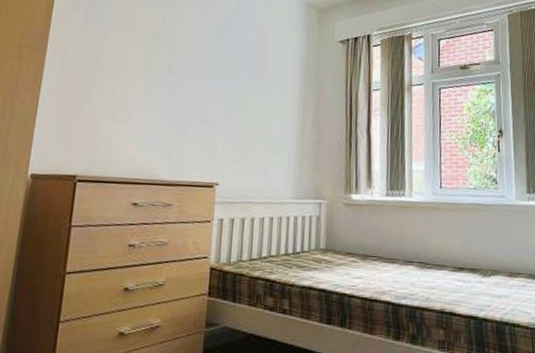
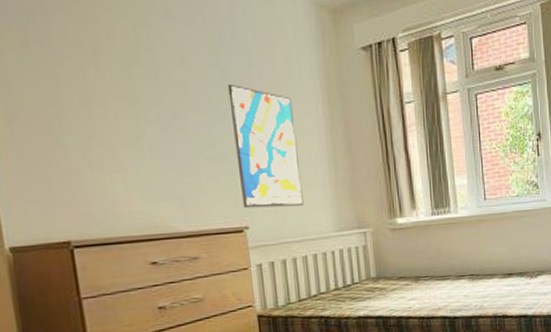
wall art: none [217,61,274,171] -> present [227,83,304,209]

